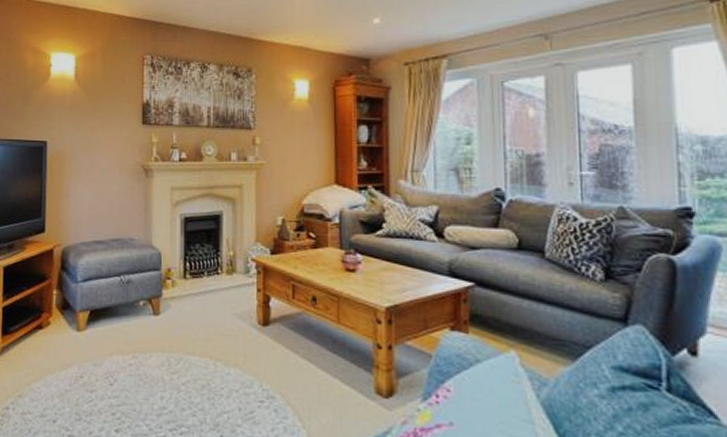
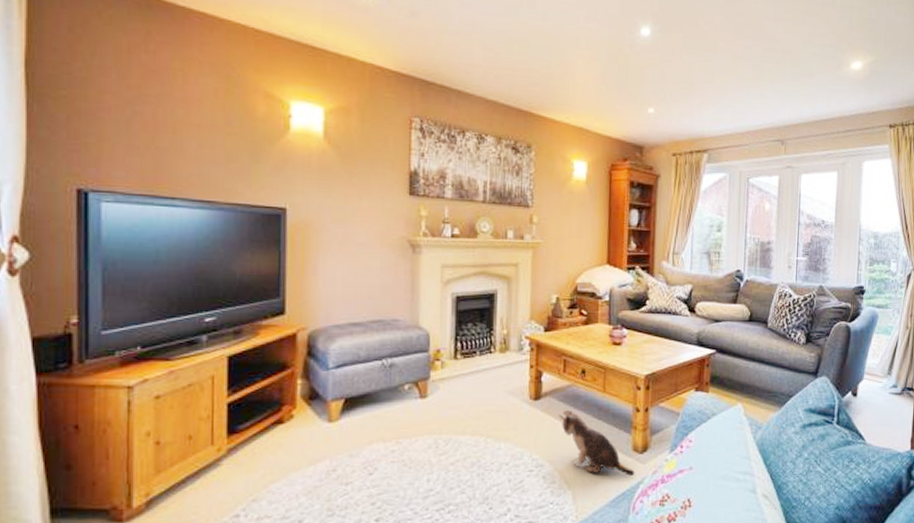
plush toy: none [289,339,380,423] -> present [558,409,635,476]

